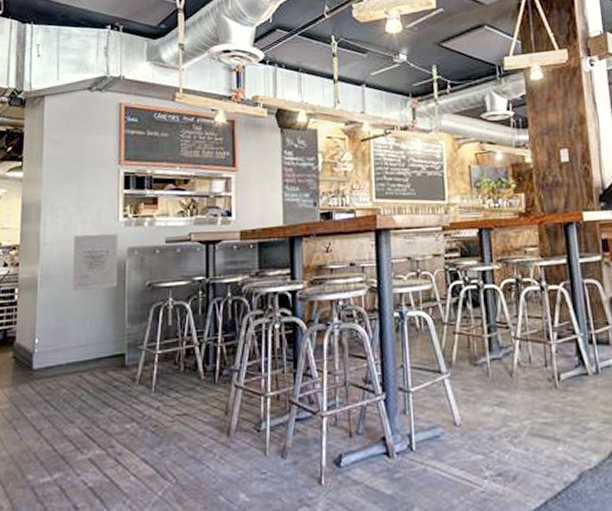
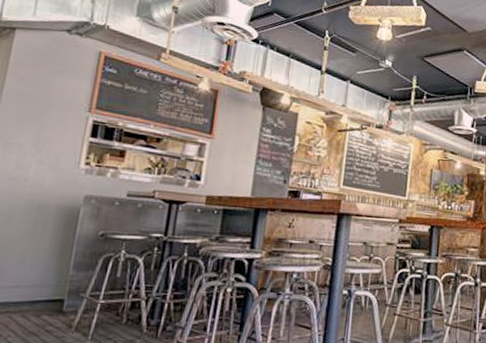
wall art: present [72,234,118,291] -> none [15,174,77,233]

